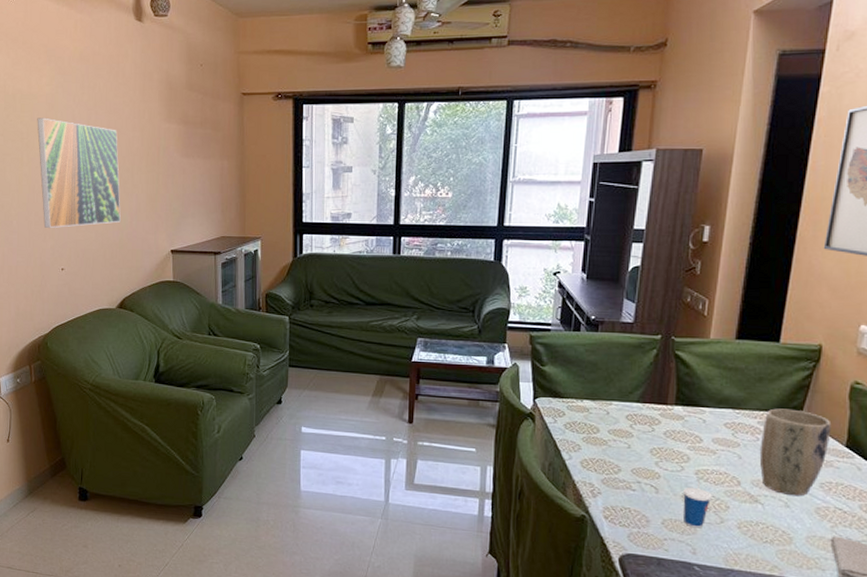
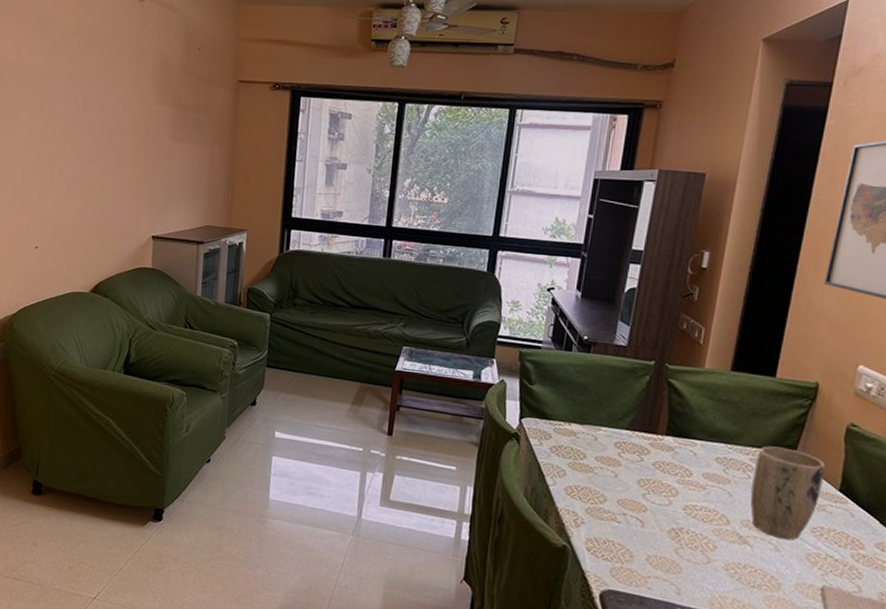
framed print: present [37,117,121,228] -> none [21,89,107,204]
cup: present [683,478,712,528] -> none [669,513,700,568]

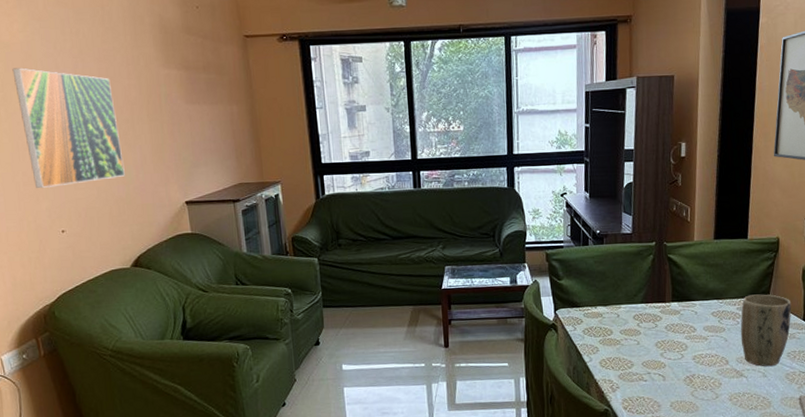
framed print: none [21,89,107,204] -> present [12,67,125,188]

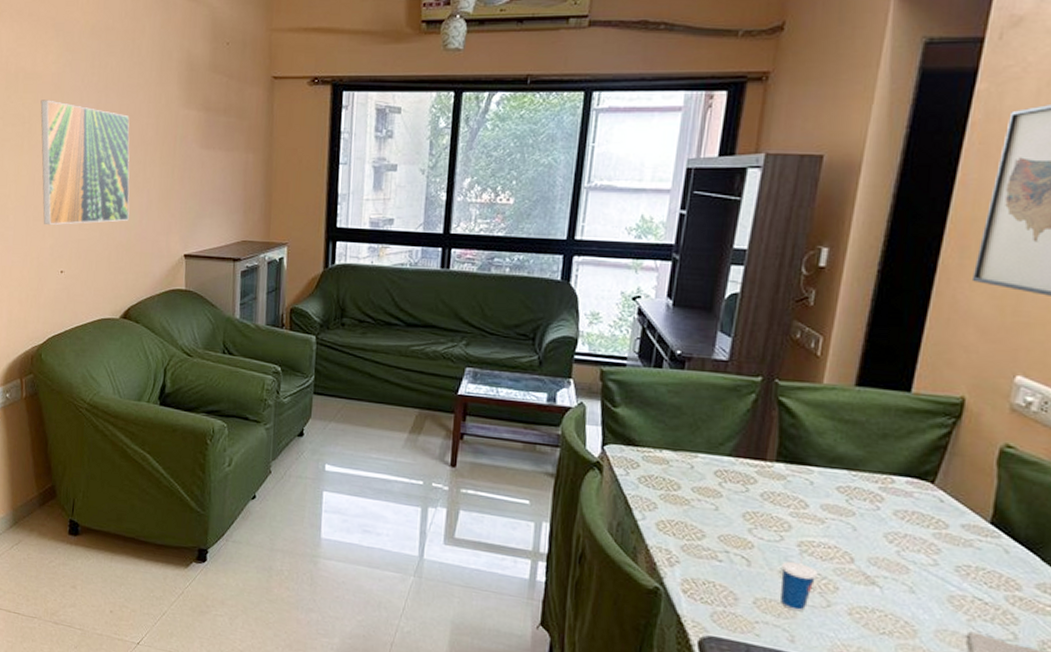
cup: none [685,362,708,406] -> present [781,551,818,612]
plant pot: present [740,294,792,367] -> none [879,472,974,581]

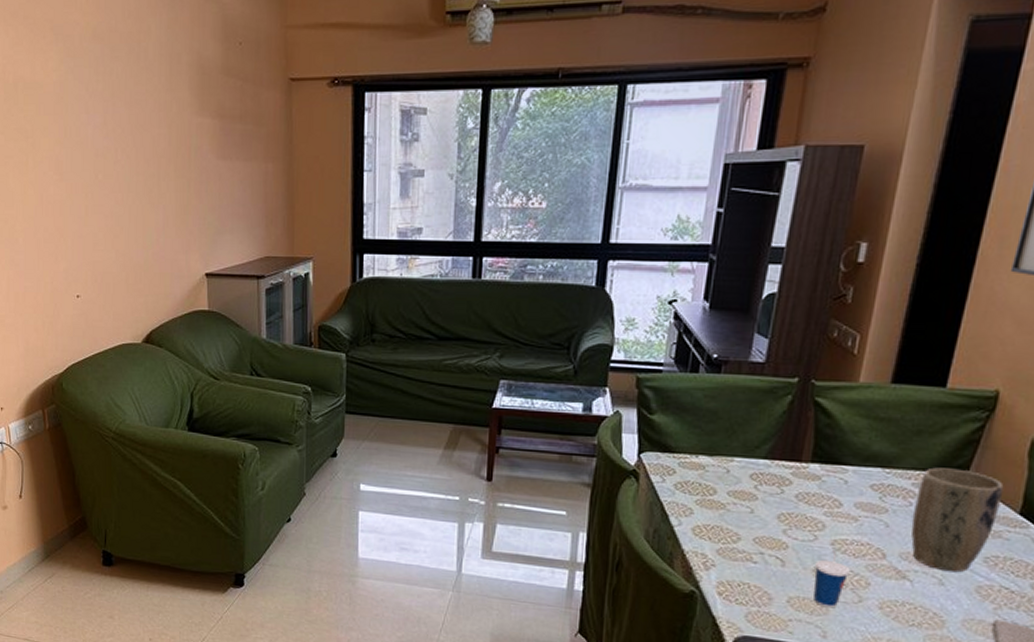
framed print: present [40,100,130,225] -> none [43,111,145,246]
plant pot: none [879,472,974,581] -> present [911,467,1004,573]

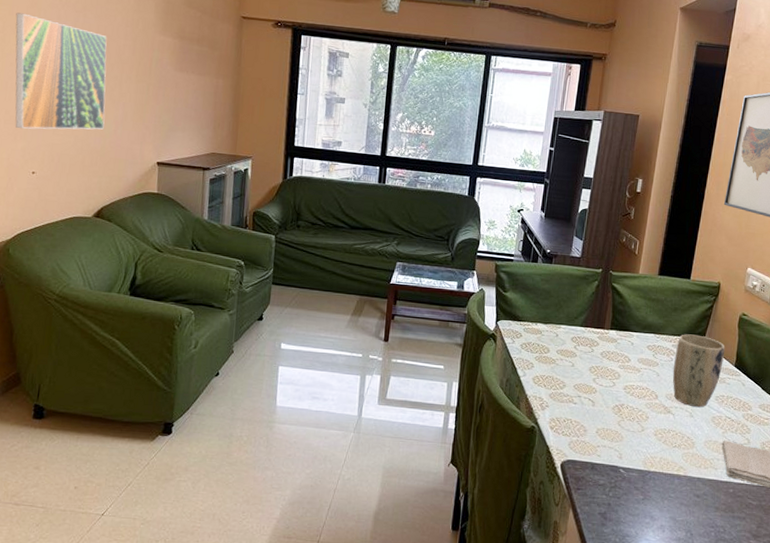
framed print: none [43,111,145,246] -> present [15,12,107,130]
cup: present [813,549,850,608] -> none [613,392,636,436]

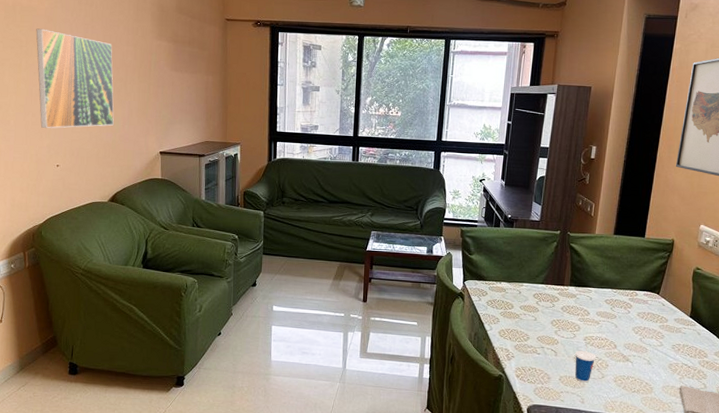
cup: none [613,392,636,436] -> present [575,343,596,383]
plant pot: present [672,334,725,408] -> none [630,288,680,356]

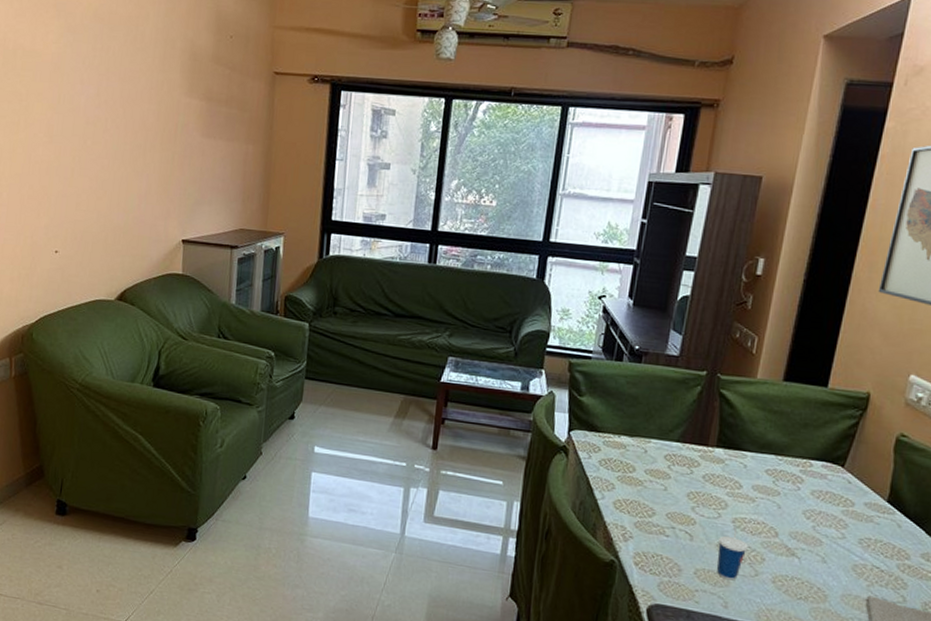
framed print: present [36,28,114,128] -> none [38,78,131,205]

